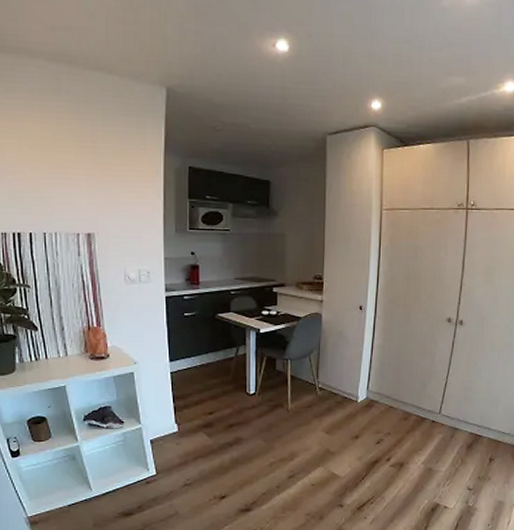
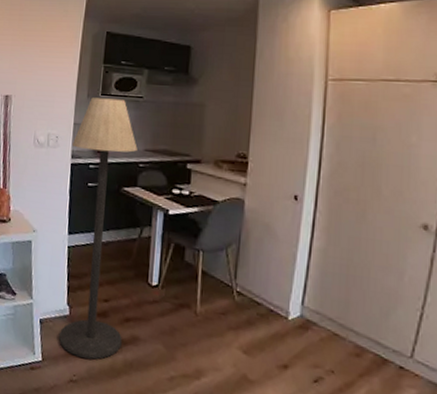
floor lamp: none [165,232,228,464] -> present [59,97,138,360]

